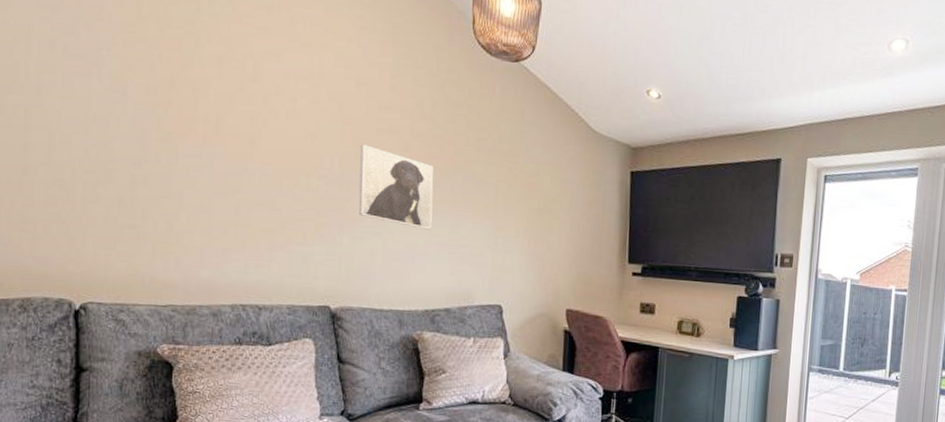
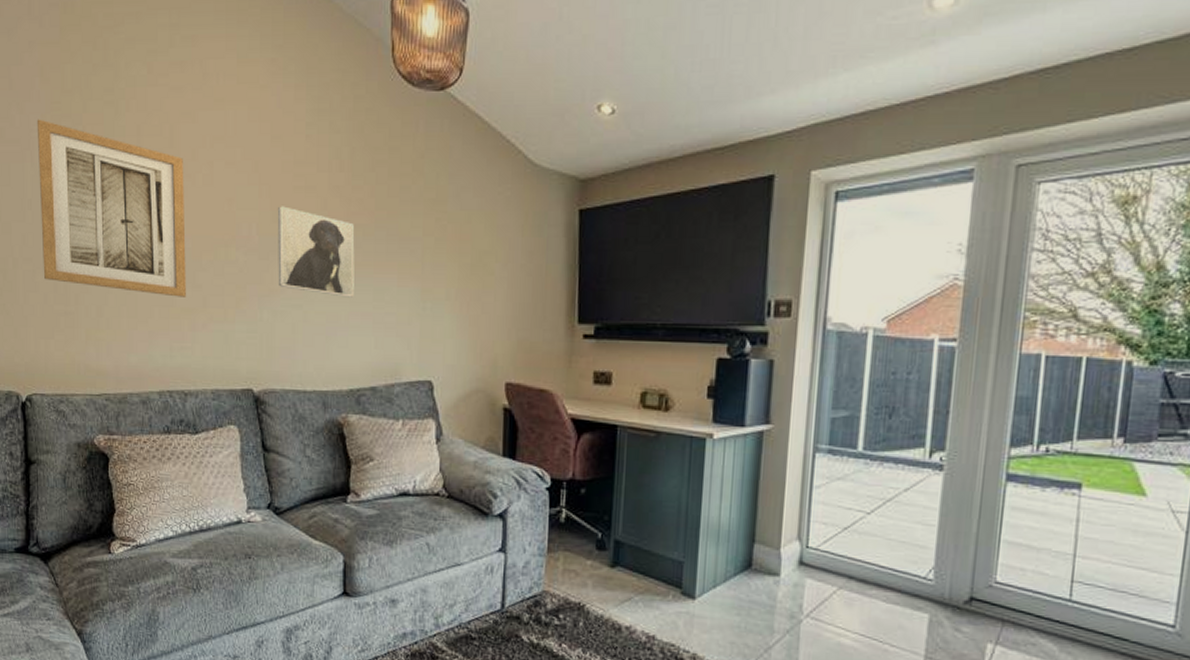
wall art: none [106,38,267,219] -> present [36,119,186,297]

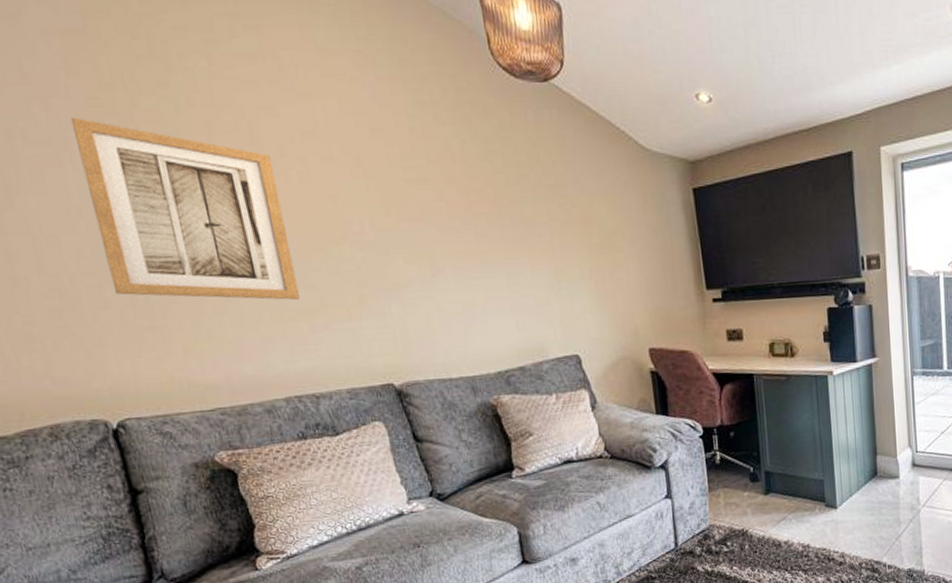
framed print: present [278,206,355,298] -> none [390,199,487,285]

